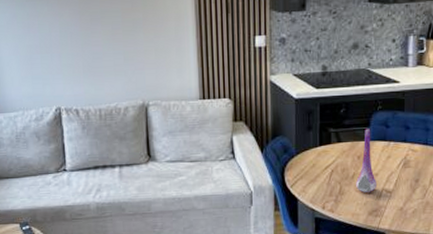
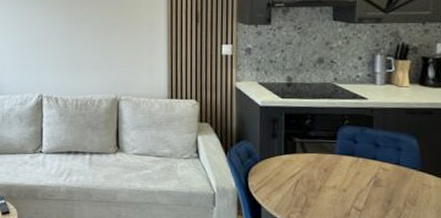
vase: present [356,128,376,192] -> none [323,142,345,208]

